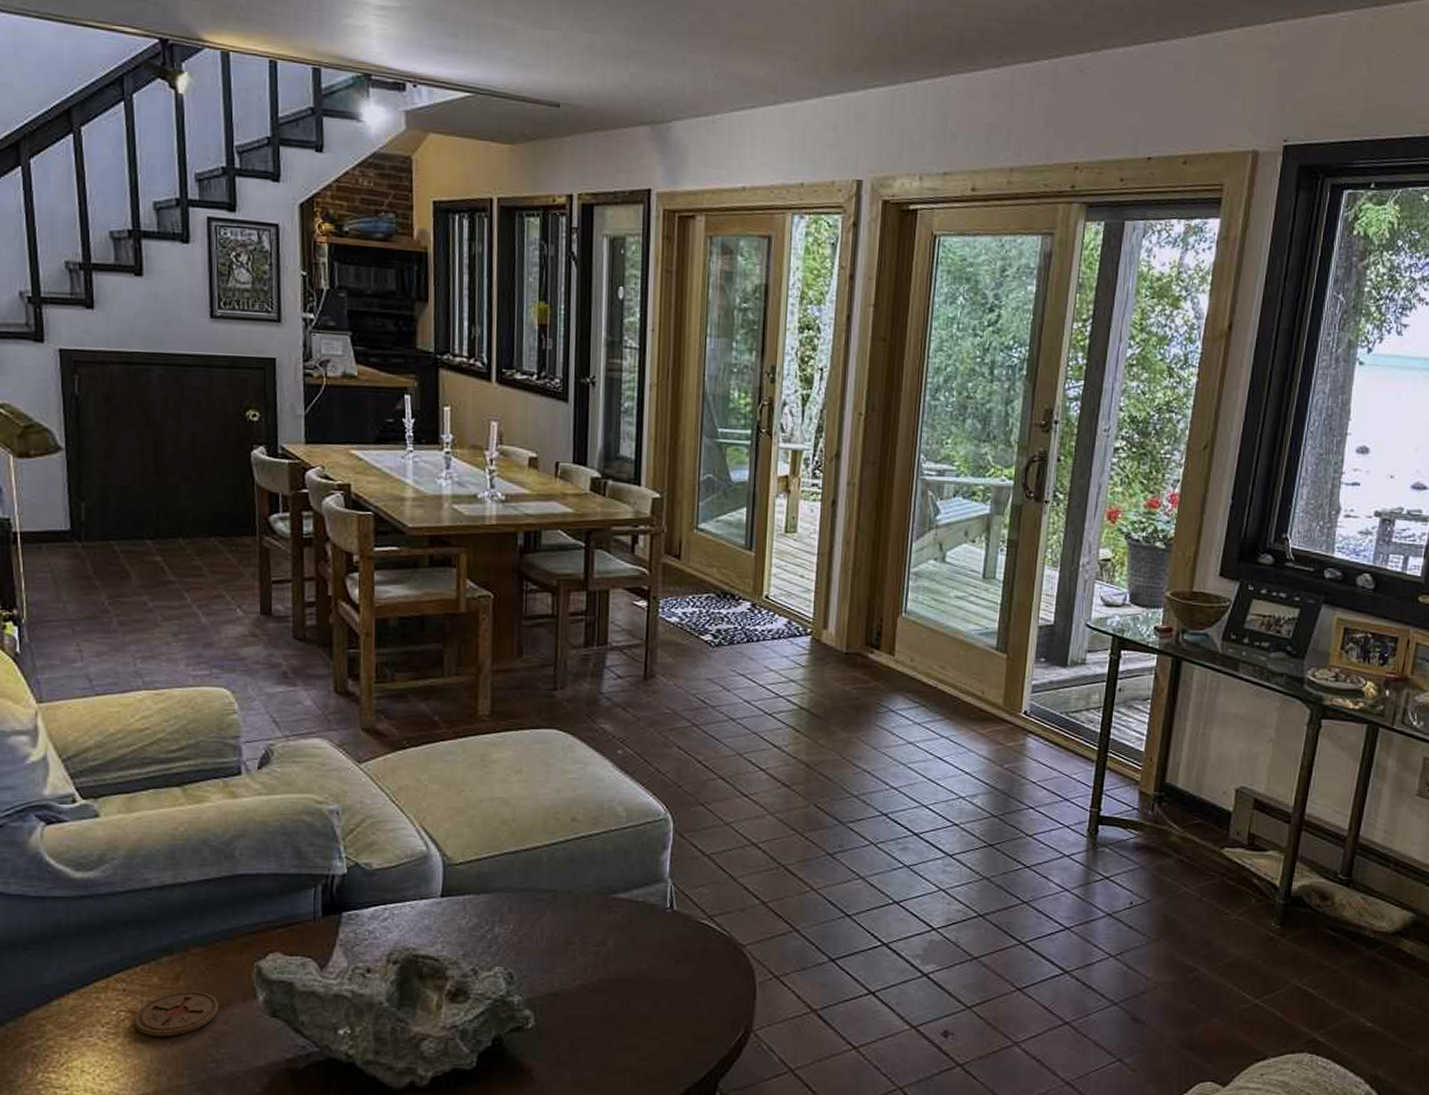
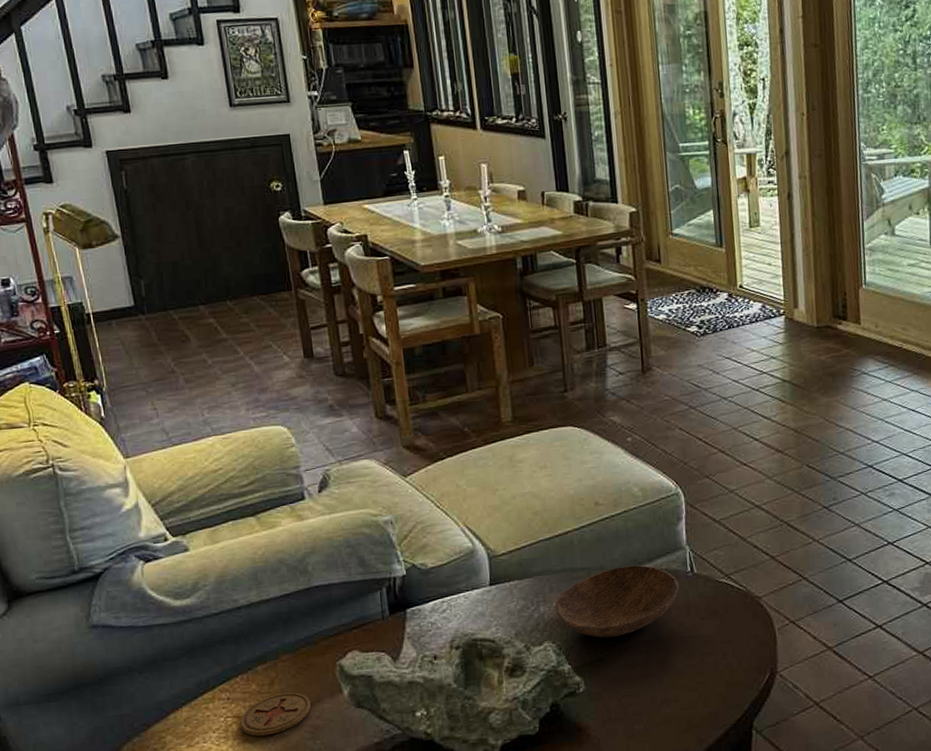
bowl: none [511,893,656,970] -> present [554,565,680,638]

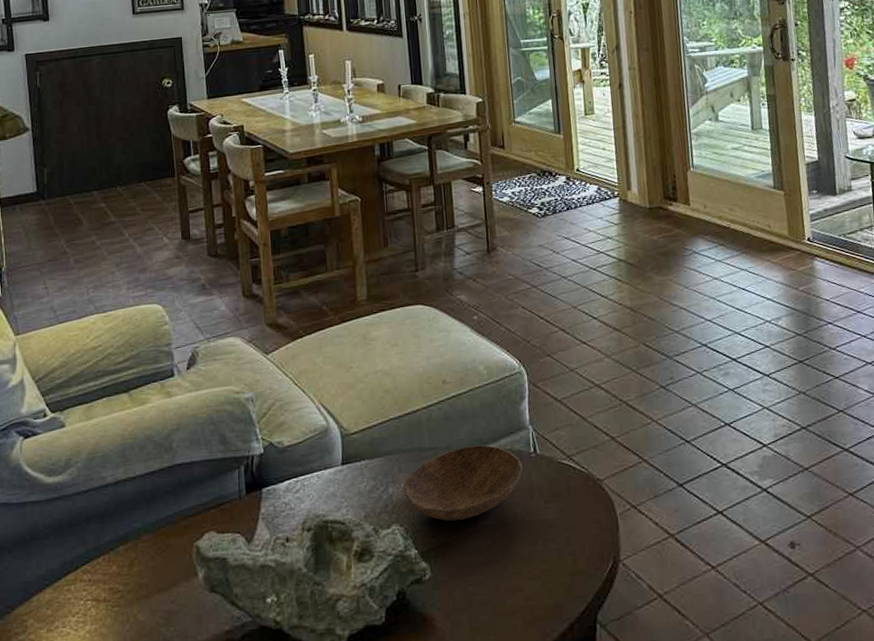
coaster: present [239,692,311,737] -> none [98,575,166,622]

